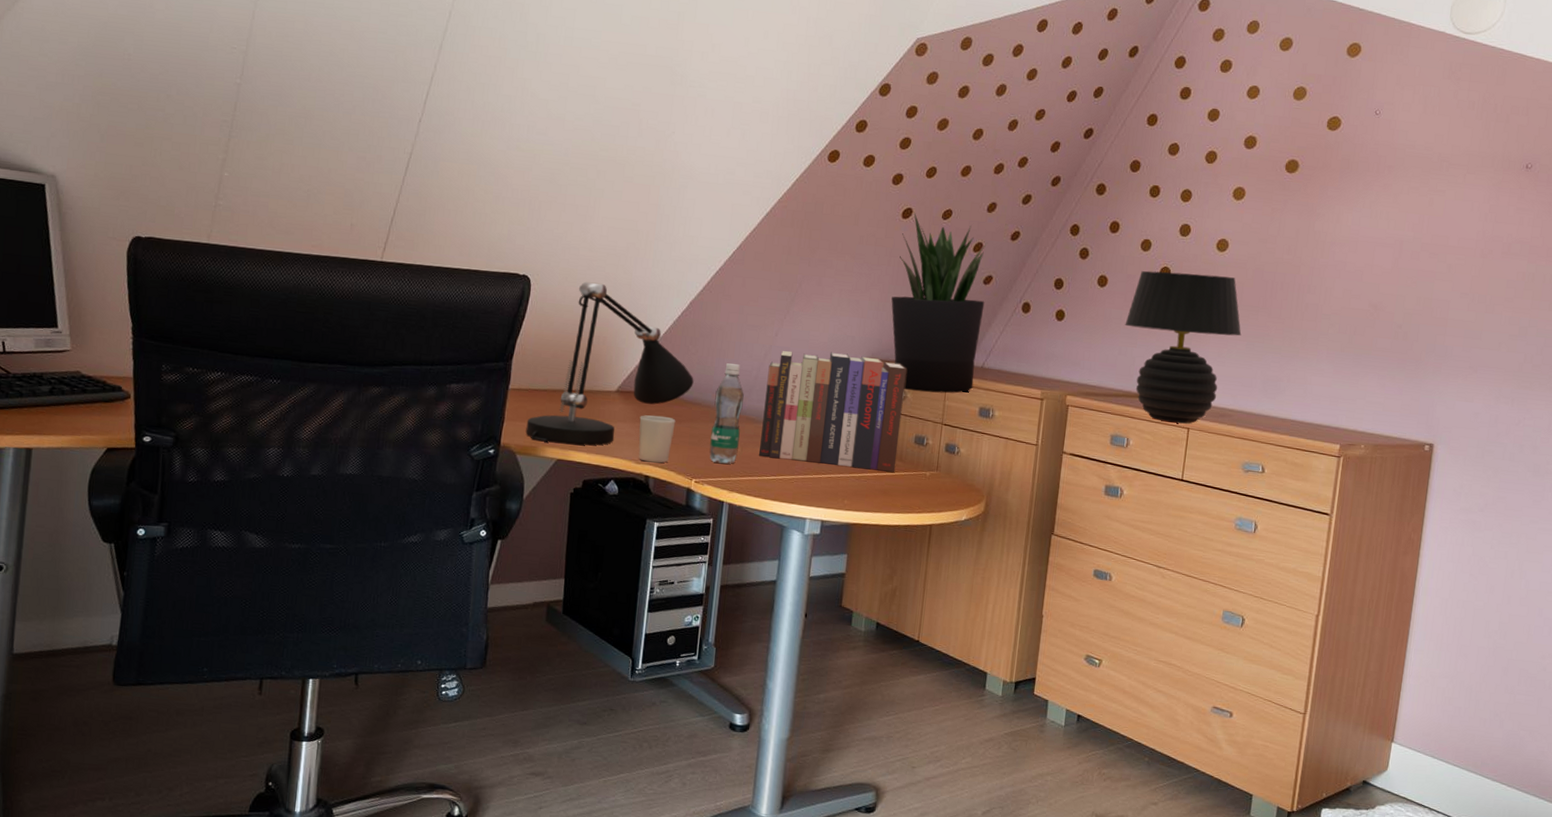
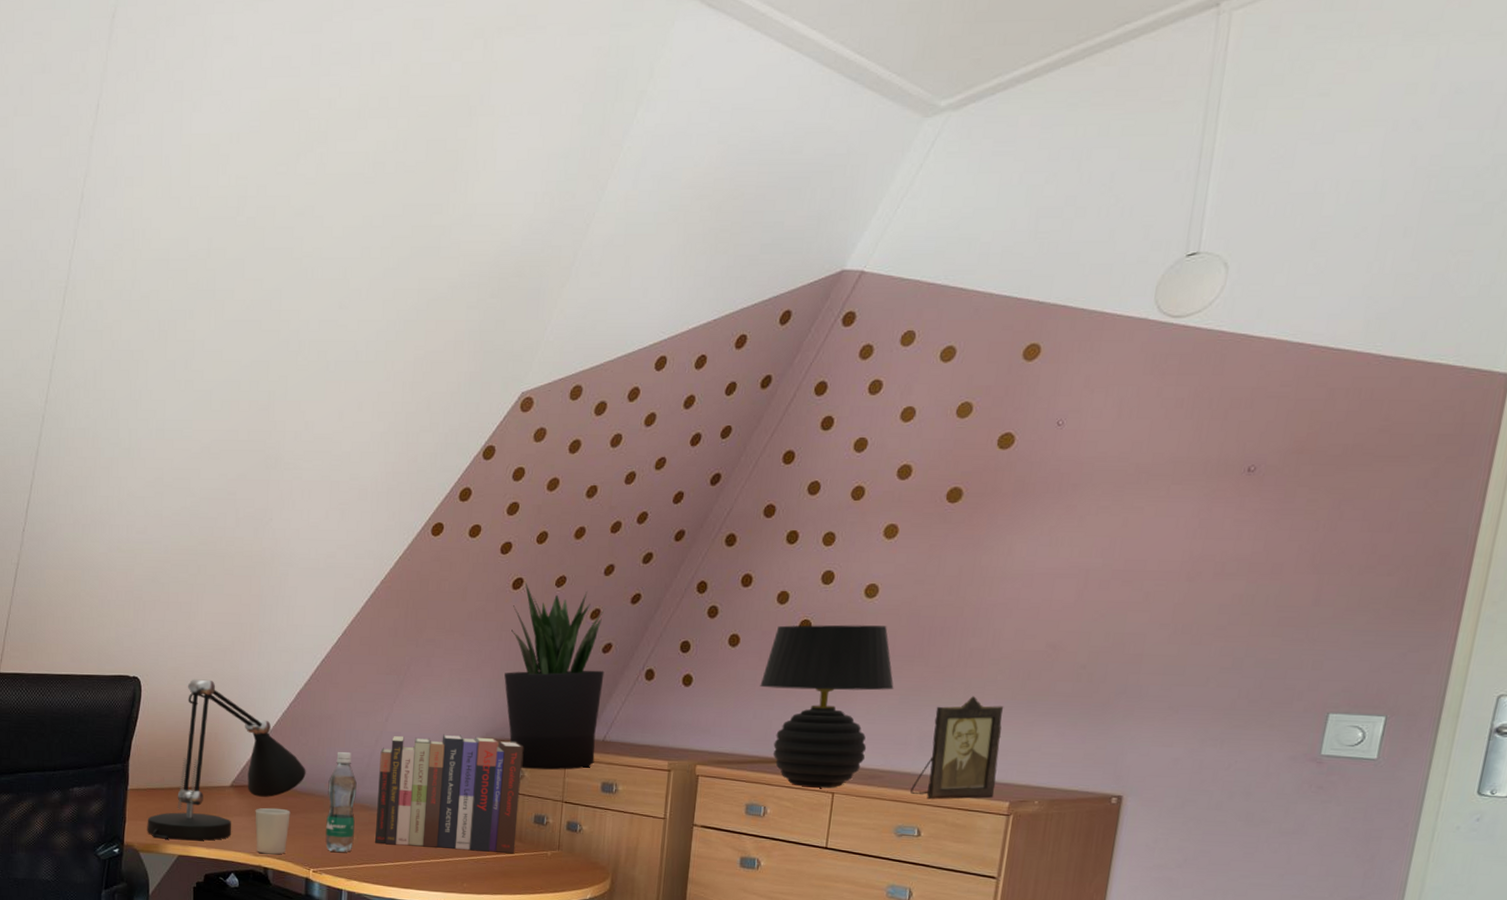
photo frame: none [1256,346,1335,441] -> present [910,696,1004,800]

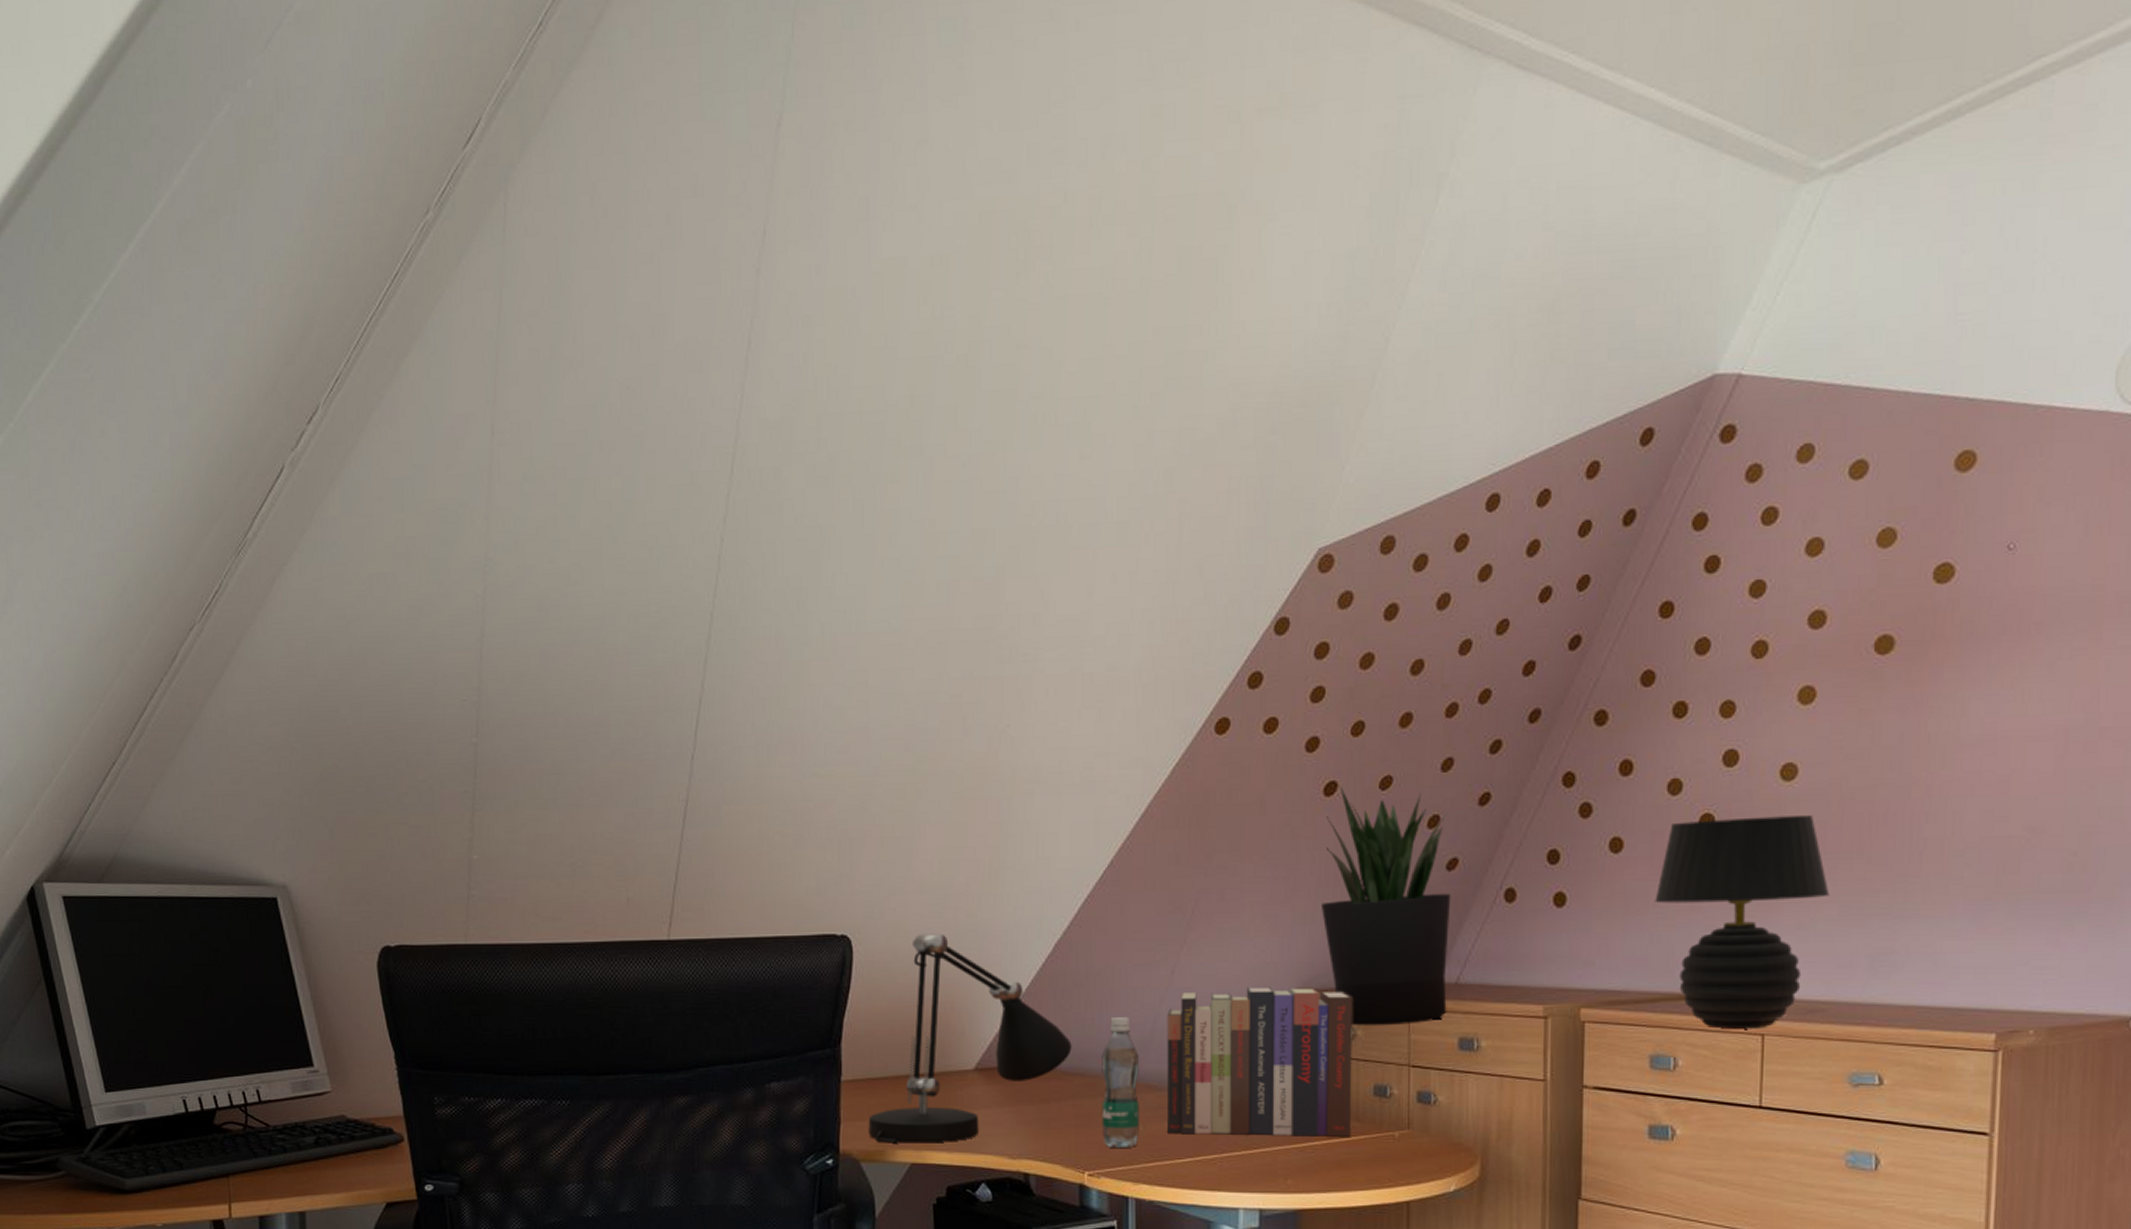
mug: present [255,807,291,855] -> none [1008,1094,1055,1156]
photo frame: present [910,696,1004,800] -> none [1864,899,1976,1036]

